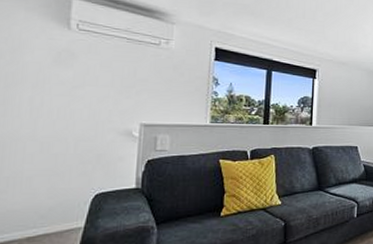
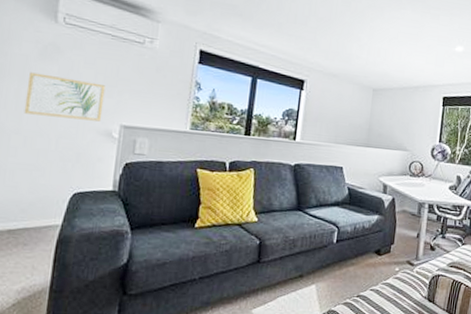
wall art: none [39,79,123,122] -> present [24,72,106,122]

